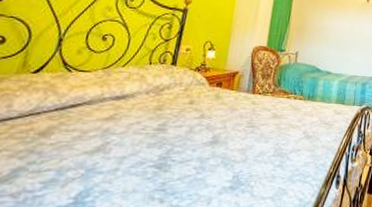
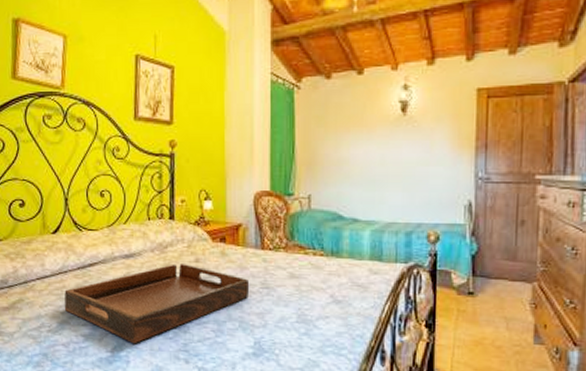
serving tray: none [24,105,238,188] -> present [64,263,250,344]

